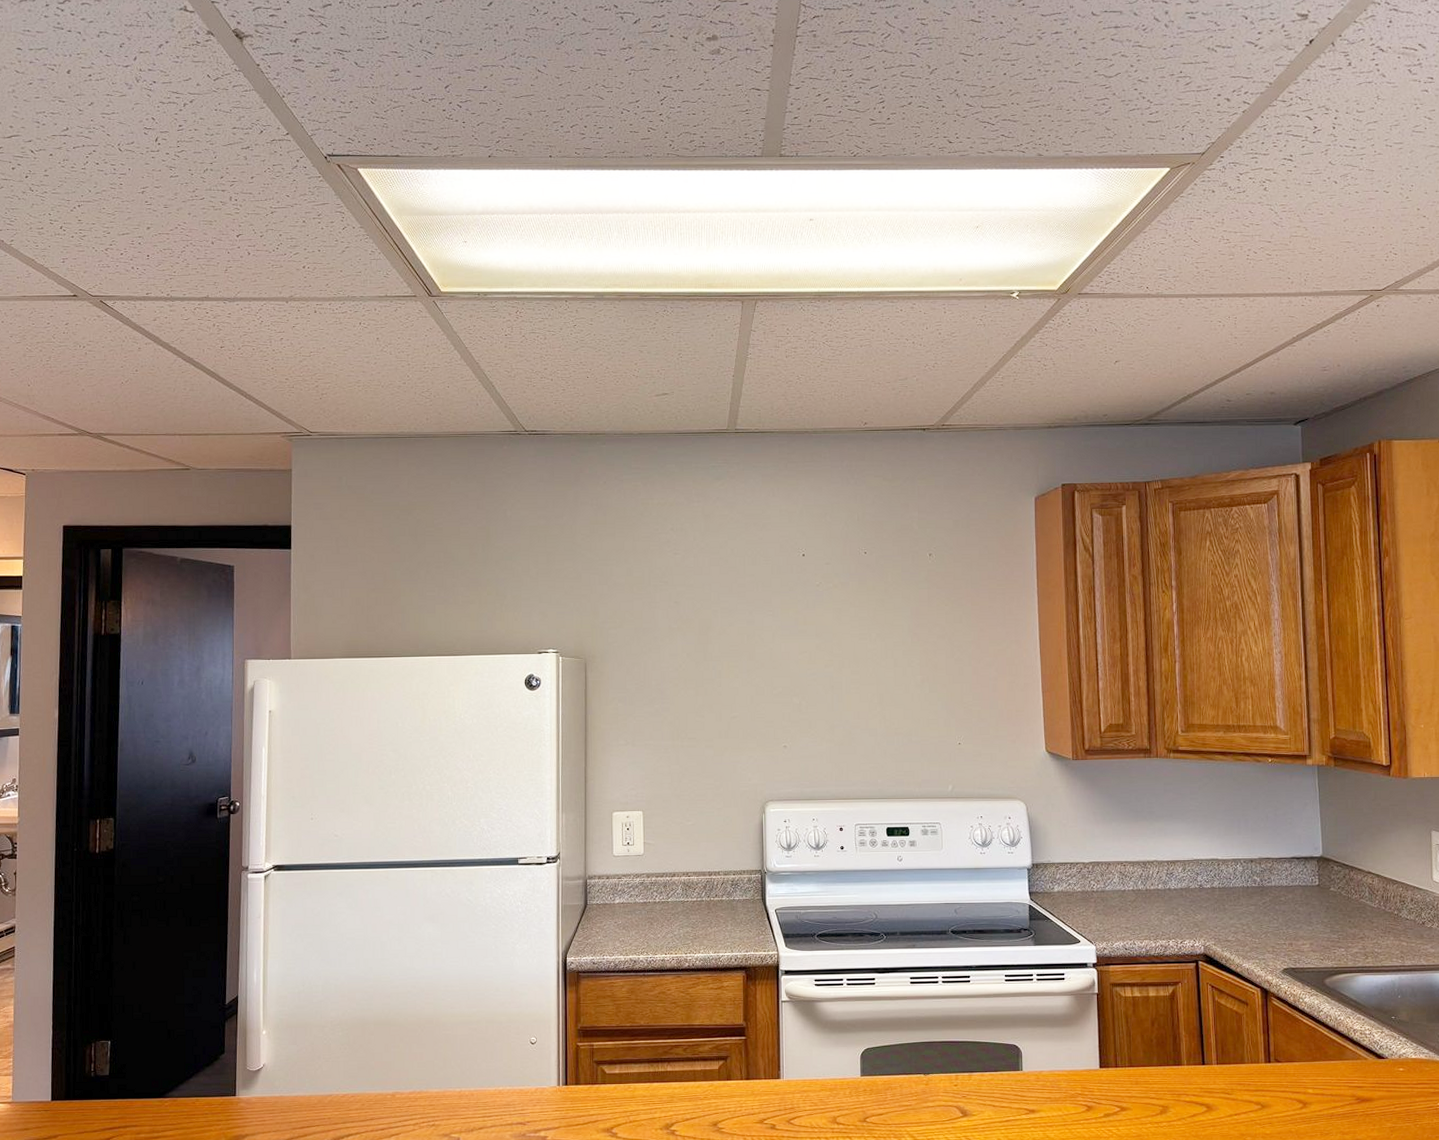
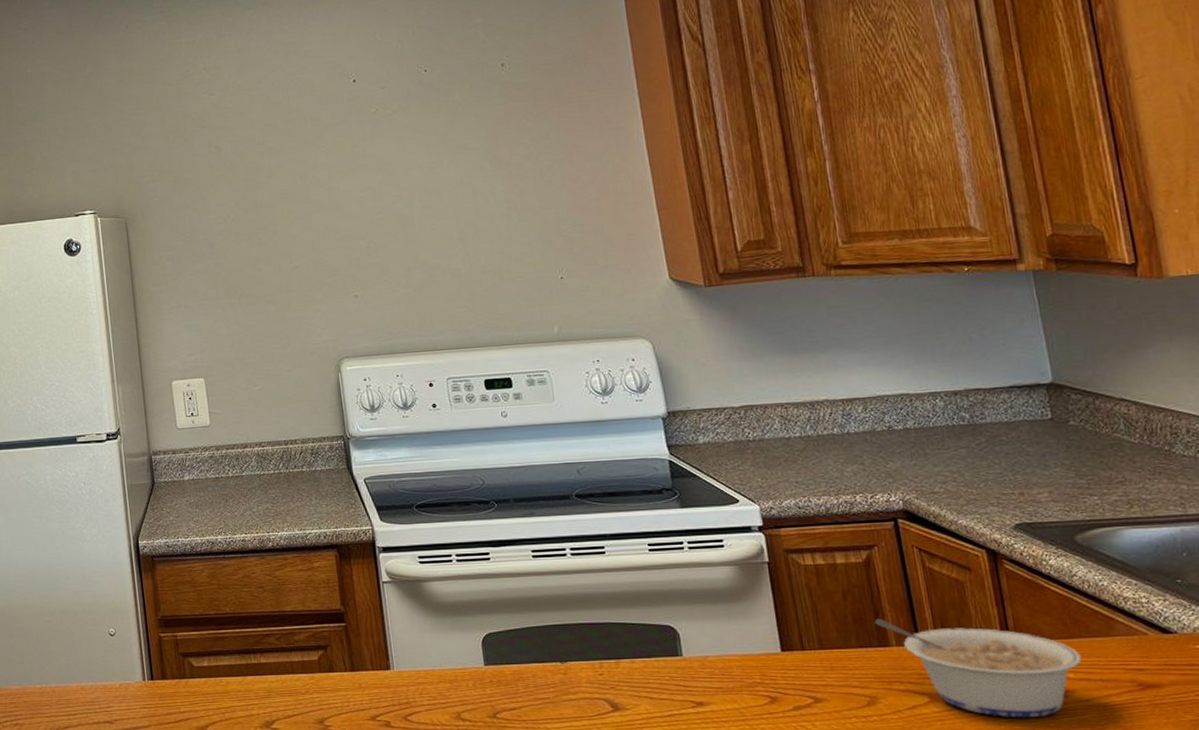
legume: none [1173,1042,1320,1125] -> present [875,618,1082,718]

